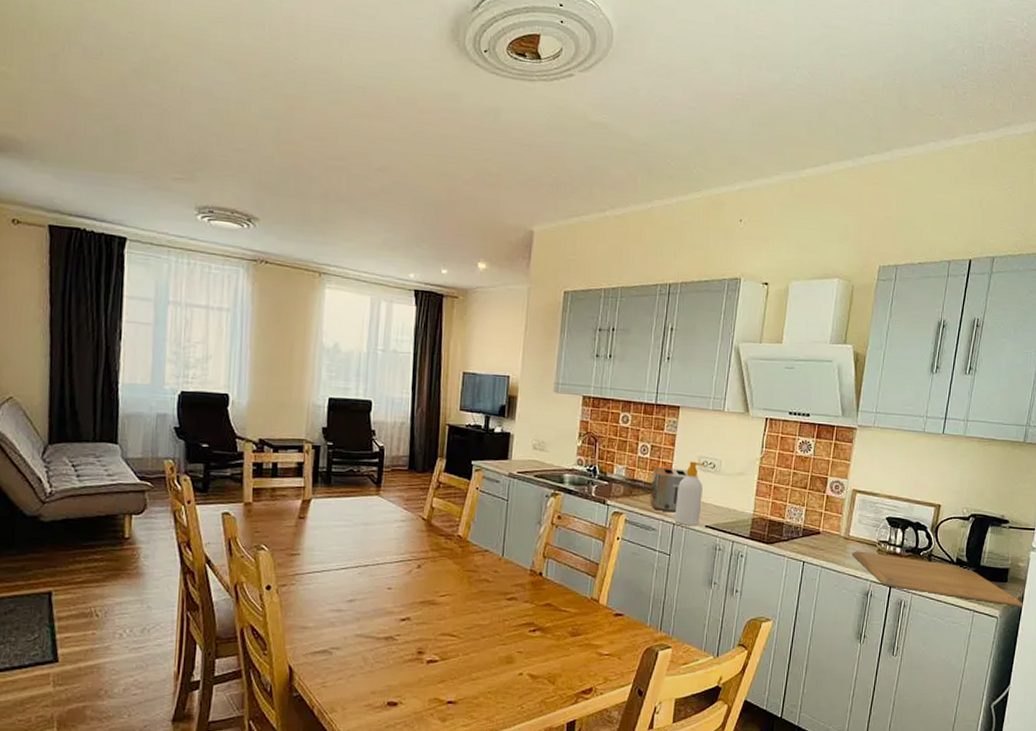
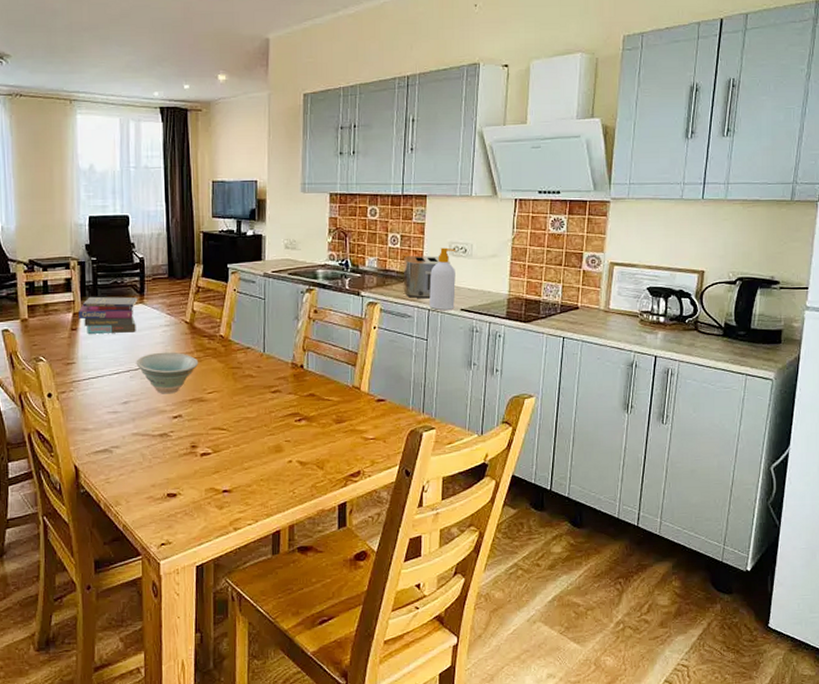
books: none [308,483,374,526] -> present [78,296,138,334]
bowl: none [366,549,433,594] -> present [136,352,199,394]
chopping board: present [852,551,1024,607] -> none [613,323,801,368]

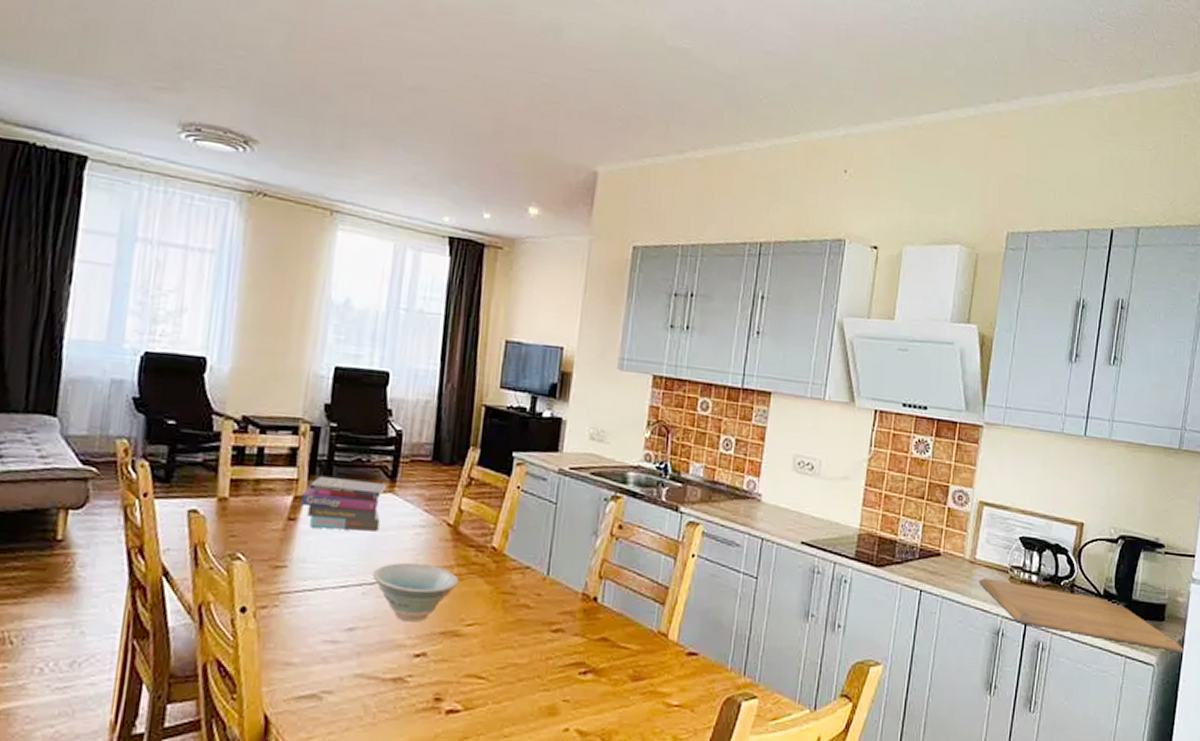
toaster: present [403,255,450,299] -> none [733,466,793,525]
soap bottle: present [429,247,456,311] -> none [764,460,801,542]
chopping board: none [613,323,801,368] -> present [979,578,1185,653]

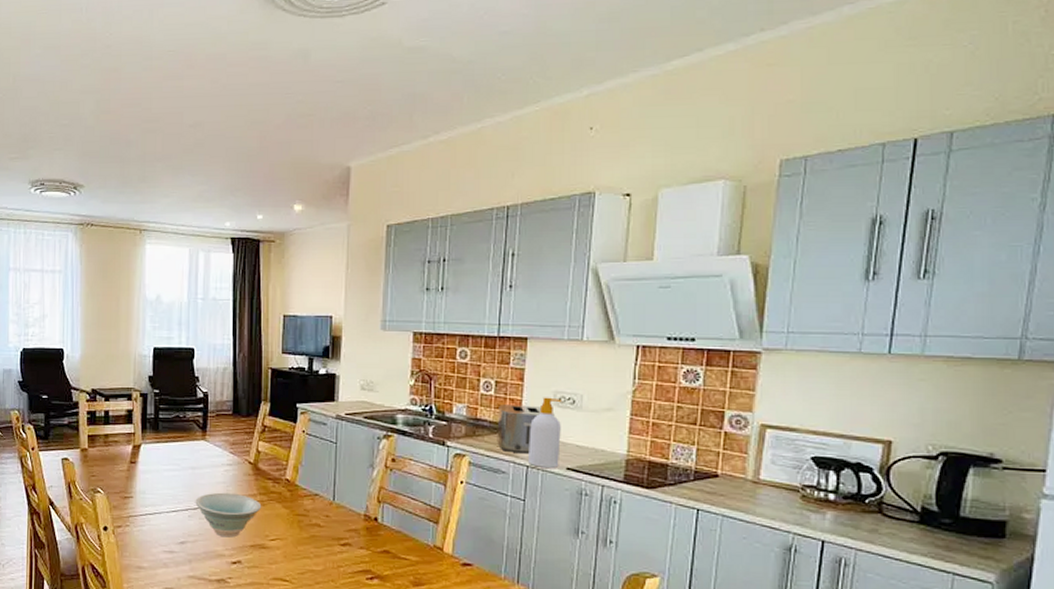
books: present [301,475,387,532] -> none [138,429,200,470]
toaster: none [733,466,793,525] -> present [497,405,555,454]
soap bottle: none [764,460,801,542] -> present [528,397,562,469]
chopping board: present [979,578,1185,653] -> none [764,497,1035,571]

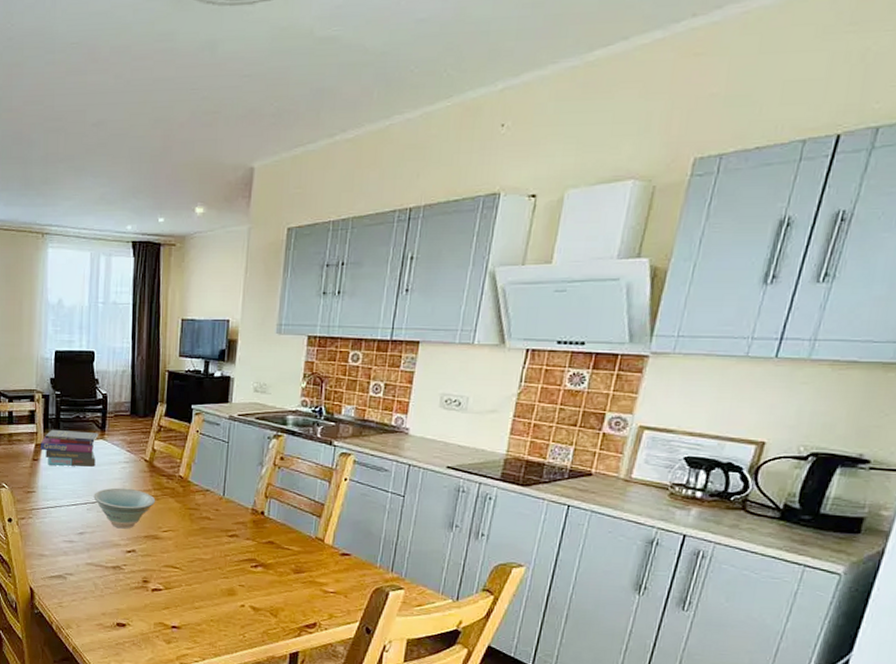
books: none [138,429,200,470] -> present [41,429,99,467]
toaster: present [497,405,555,454] -> none [382,406,440,453]
soap bottle: present [528,397,562,469] -> none [411,399,449,467]

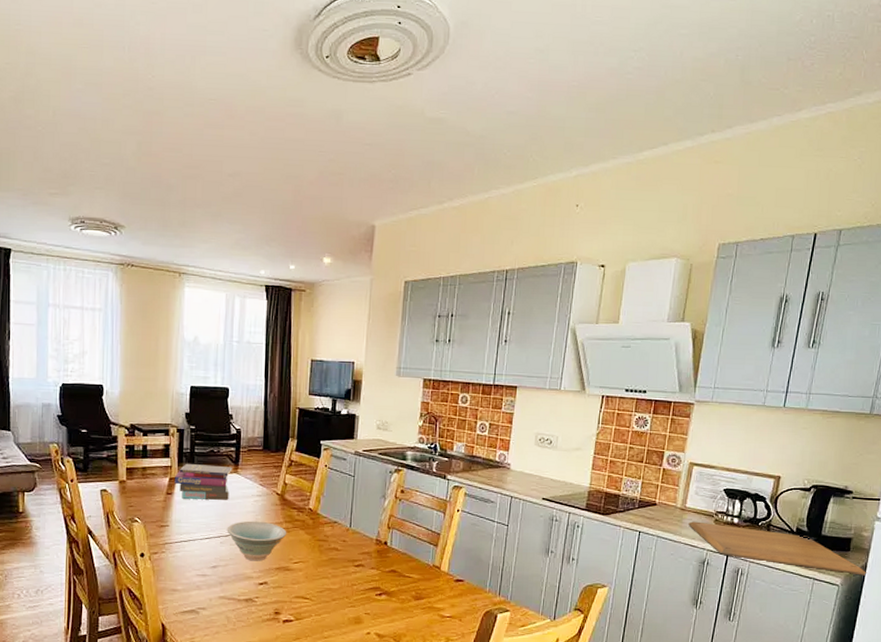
chopping board: none [633,494,884,564] -> present [688,521,867,576]

